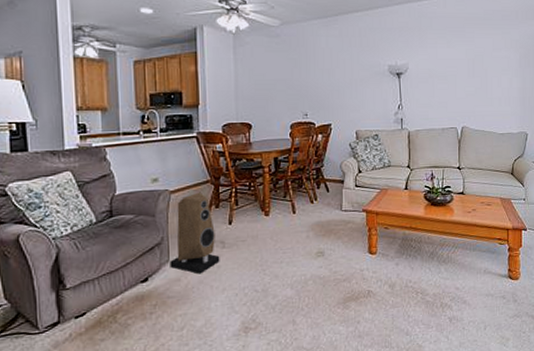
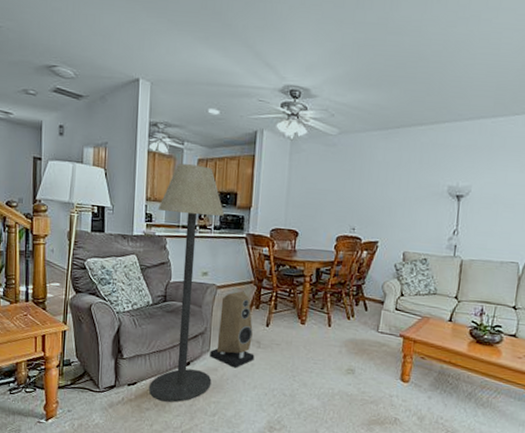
floor lamp: none [92,67,175,328] -> present [149,163,224,403]

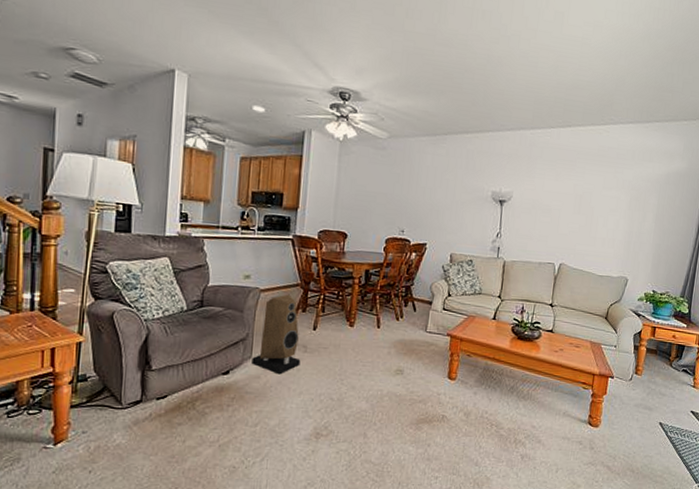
floor lamp: present [149,163,224,403] -> none [182,161,269,415]

